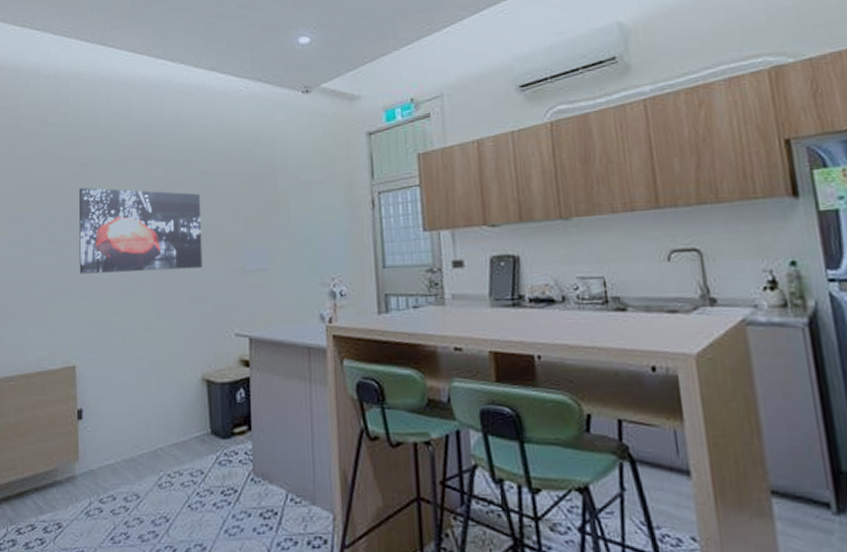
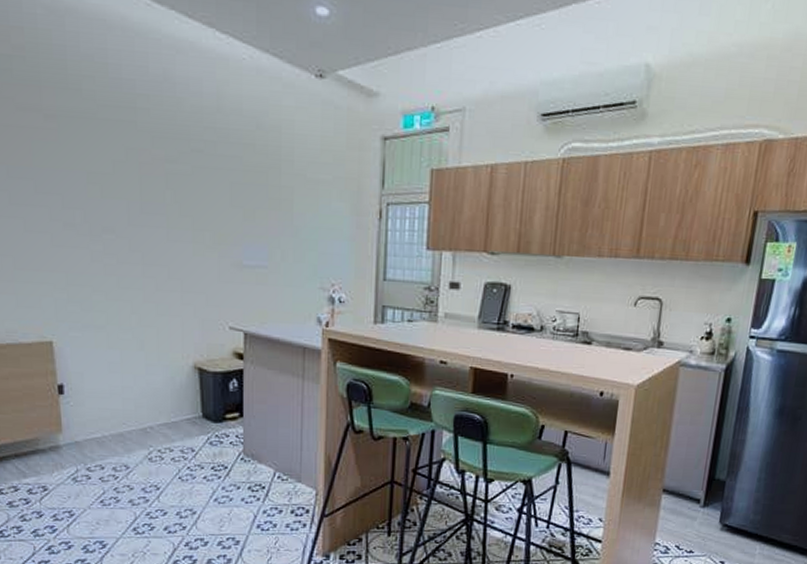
wall art: present [79,187,203,274] -> none [45,144,196,256]

